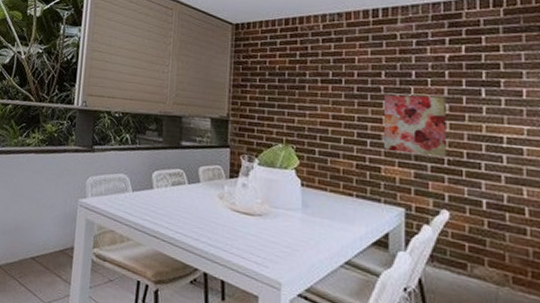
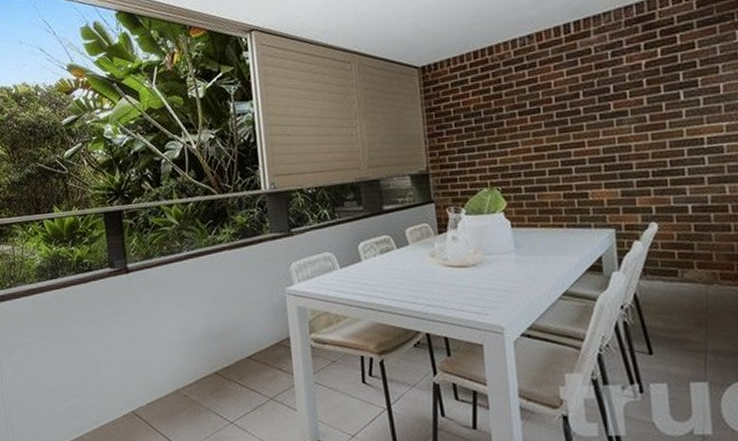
wall art: present [384,95,446,157] -> none [585,107,651,175]

